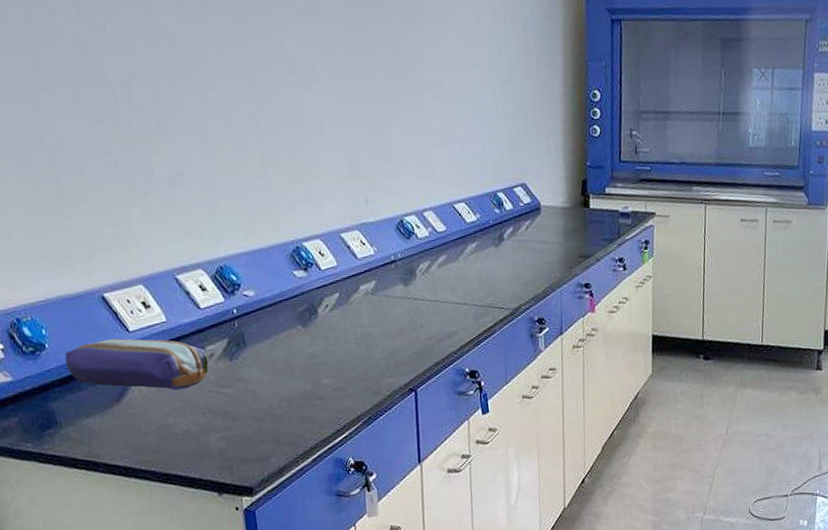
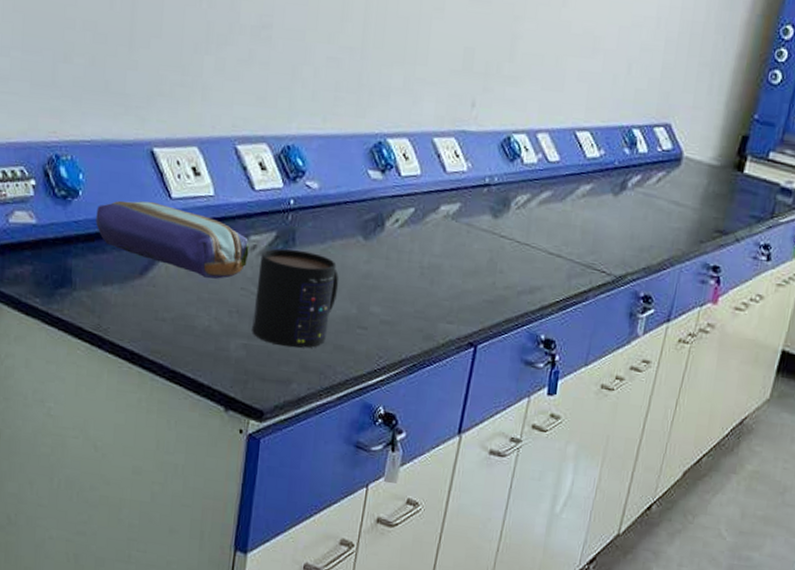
mug: none [219,348,292,431] -> present [252,248,339,348]

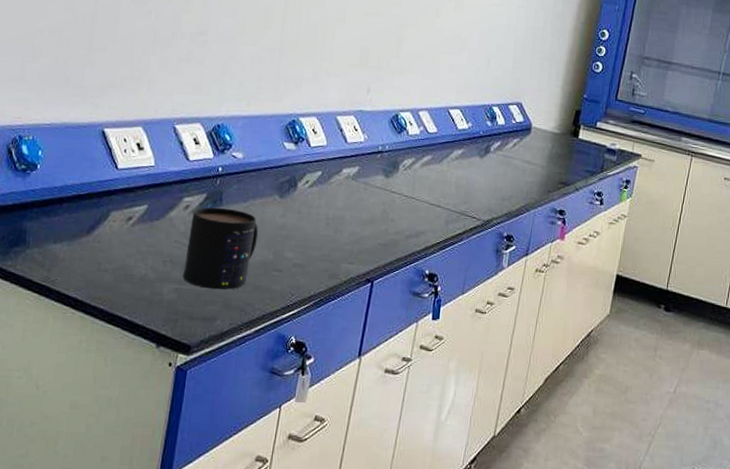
pencil case: present [96,200,249,279] -> none [50,172,183,235]

